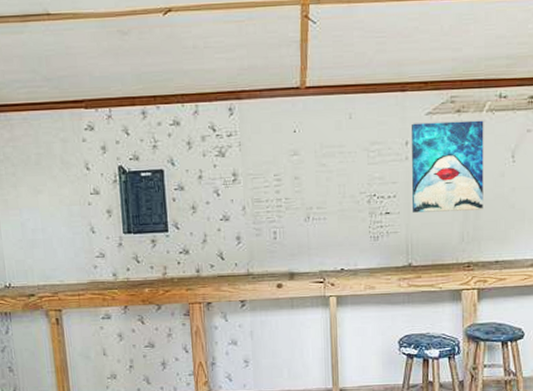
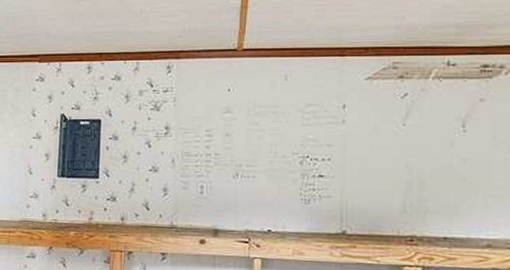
wall art: present [411,120,484,213] -> none [349,87,430,180]

